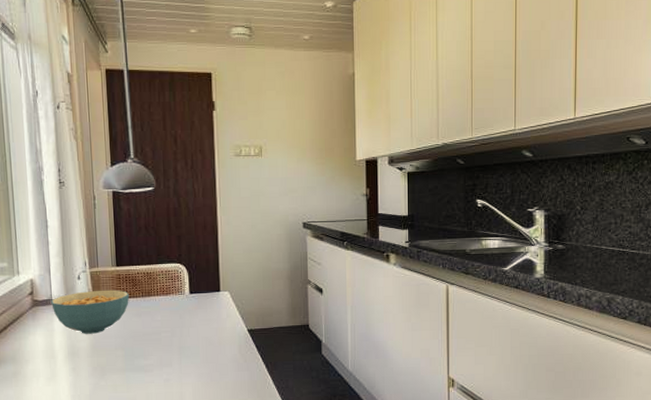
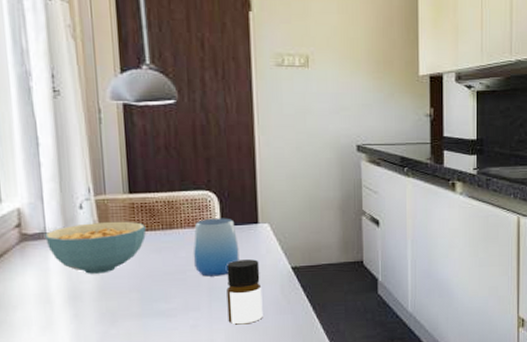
cup: none [166,287,204,337] -> present [193,218,239,277]
bottle: none [194,323,224,380] -> present [226,259,263,325]

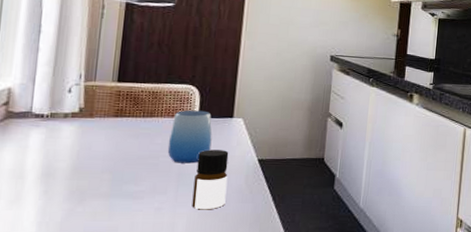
cereal bowl: present [45,221,147,274] -> none [30,106,129,154]

